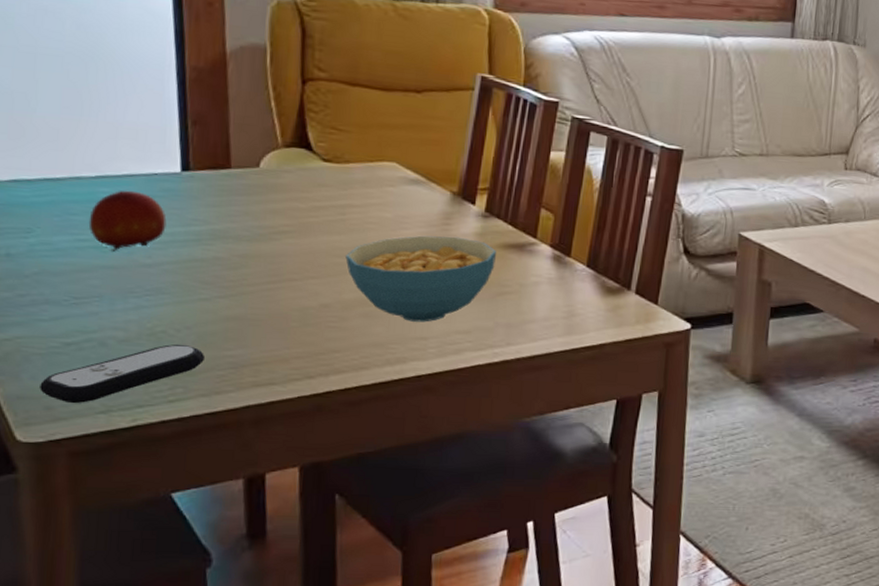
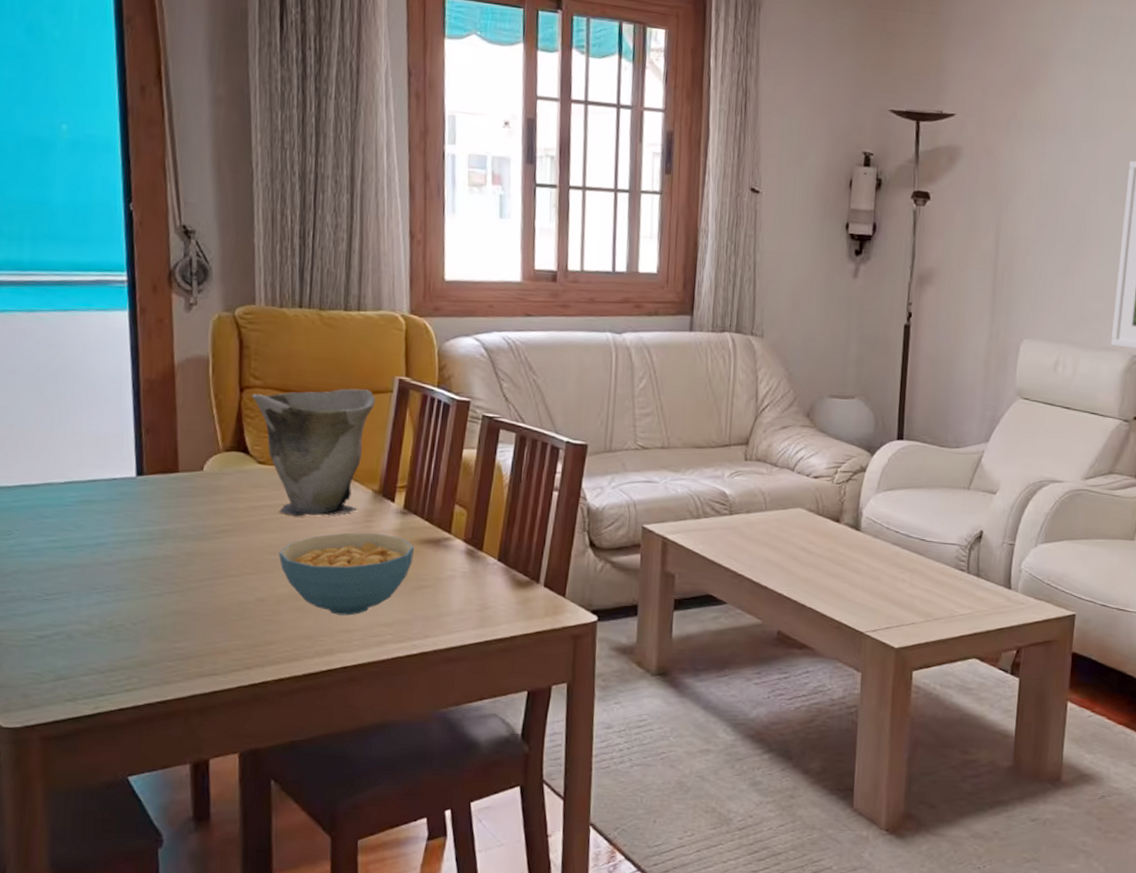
remote control: present [40,344,206,404] -> none [17,637,157,692]
fruit: present [88,190,167,251] -> none [58,494,124,551]
vase: none [316,84,455,218] -> present [252,388,375,517]

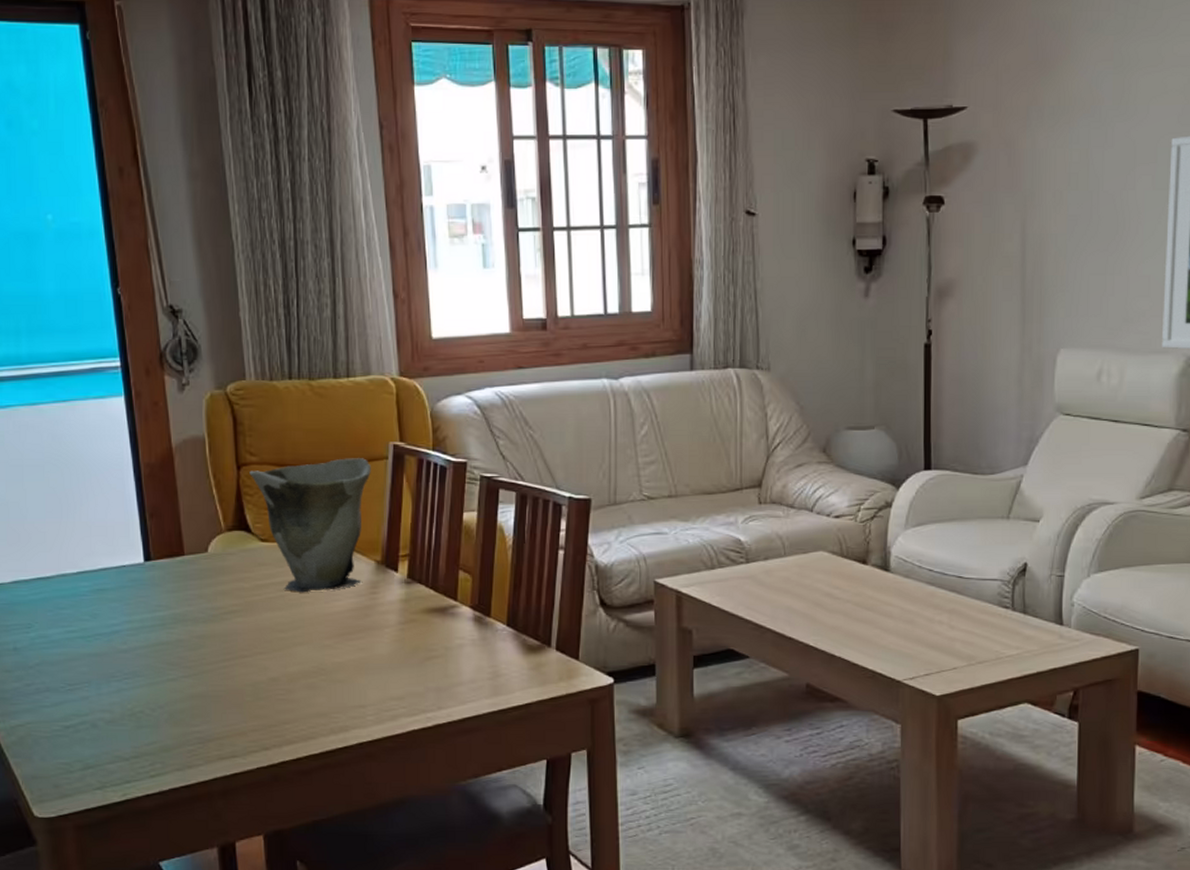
cereal bowl: present [279,532,414,616] -> none [287,605,421,691]

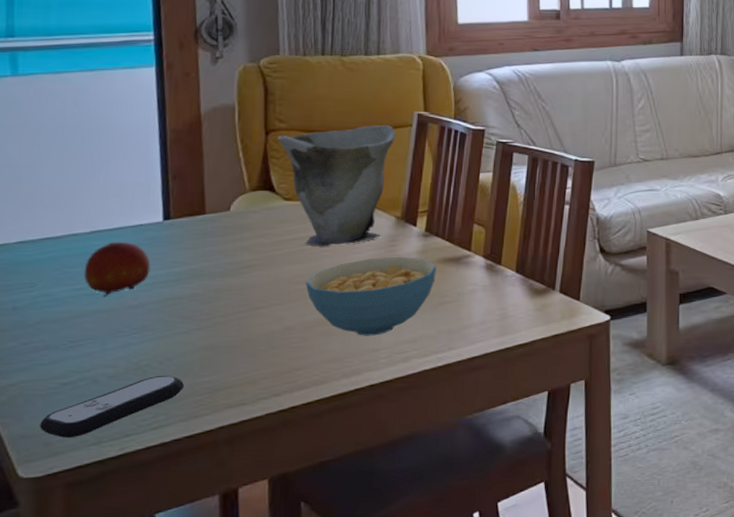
remote control: none [48,723,177,781] -> present [40,376,185,439]
fruit: none [74,583,136,640] -> present [83,241,151,297]
cereal bowl: none [287,605,421,691] -> present [305,256,436,336]

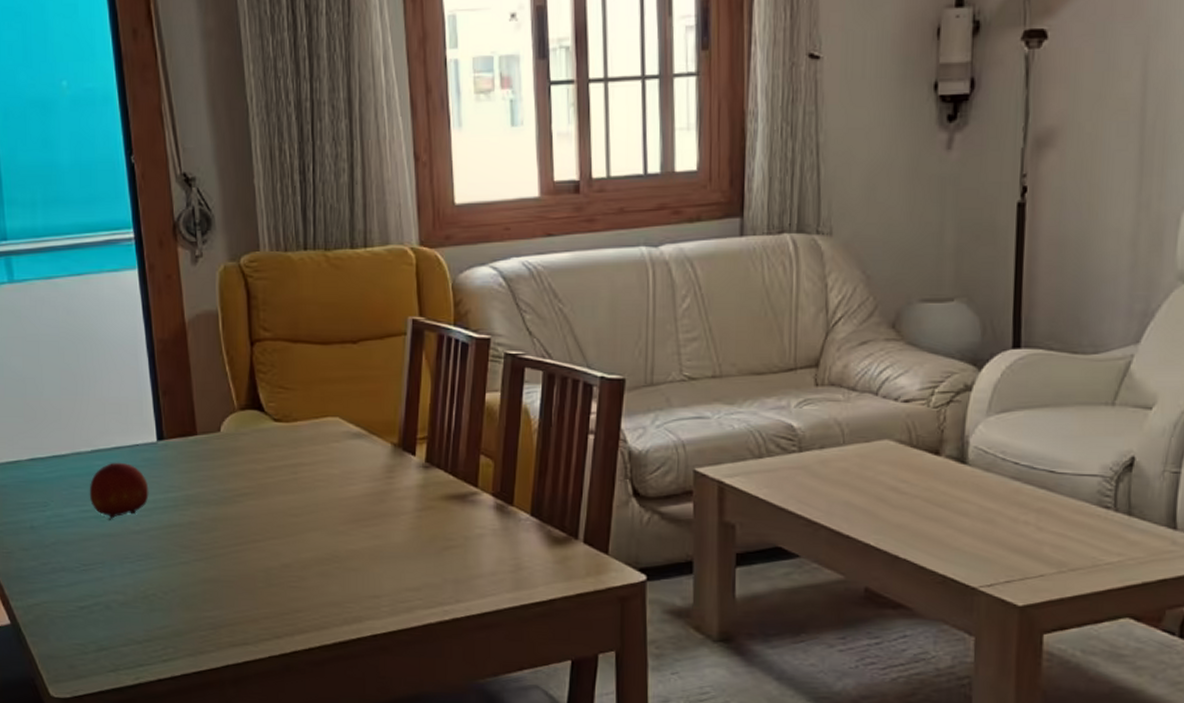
remote control: present [40,376,185,439] -> none [64,607,189,663]
vase: present [277,125,396,247] -> none [263,334,388,476]
cereal bowl: present [305,256,436,336] -> none [300,490,439,580]

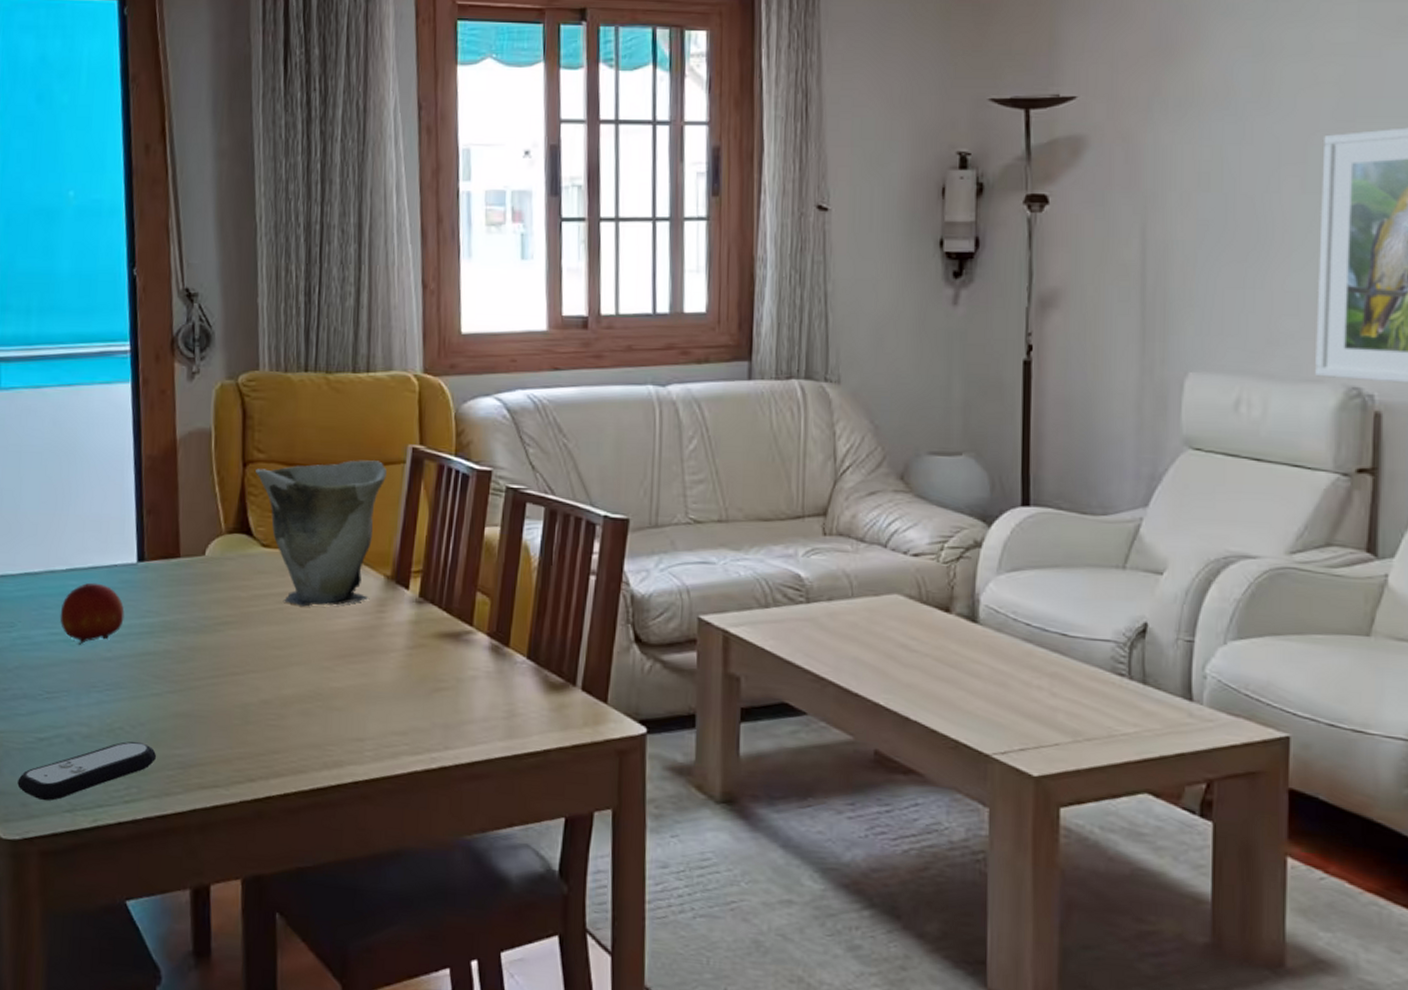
remote control: none [64,607,189,663] -> present [17,741,157,801]
vase: none [263,334,388,476] -> present [255,460,387,607]

